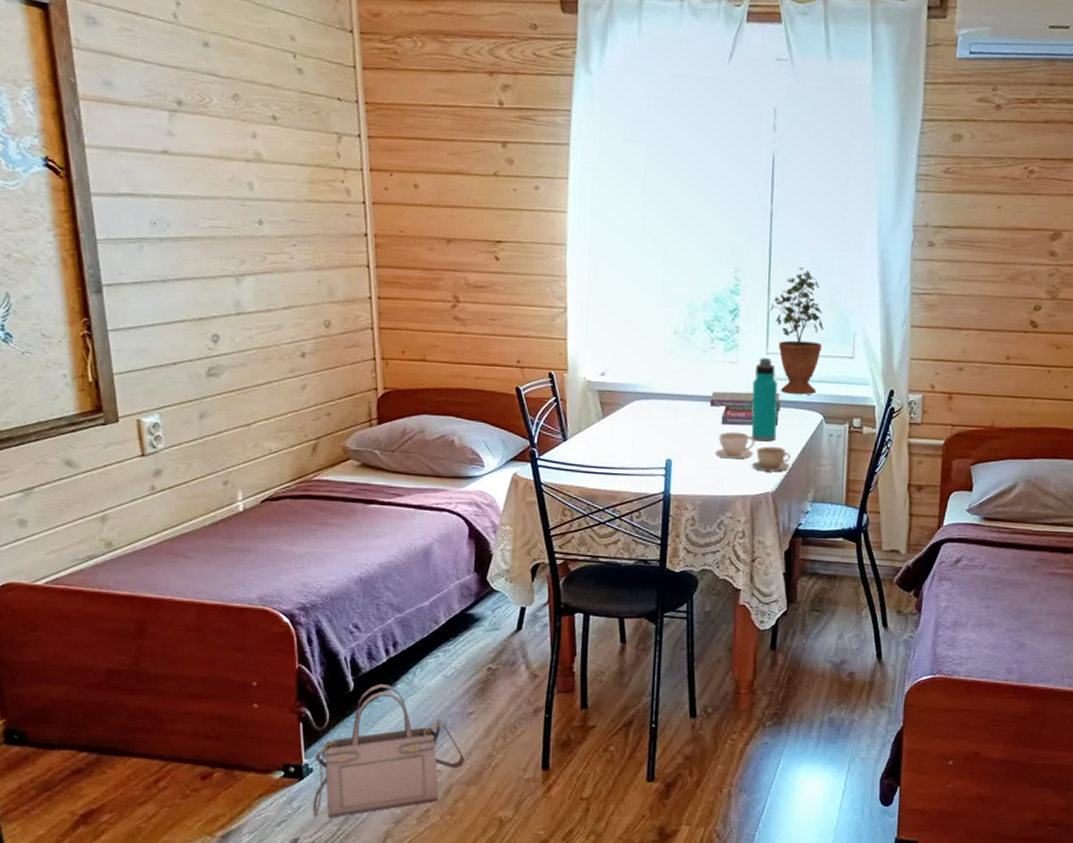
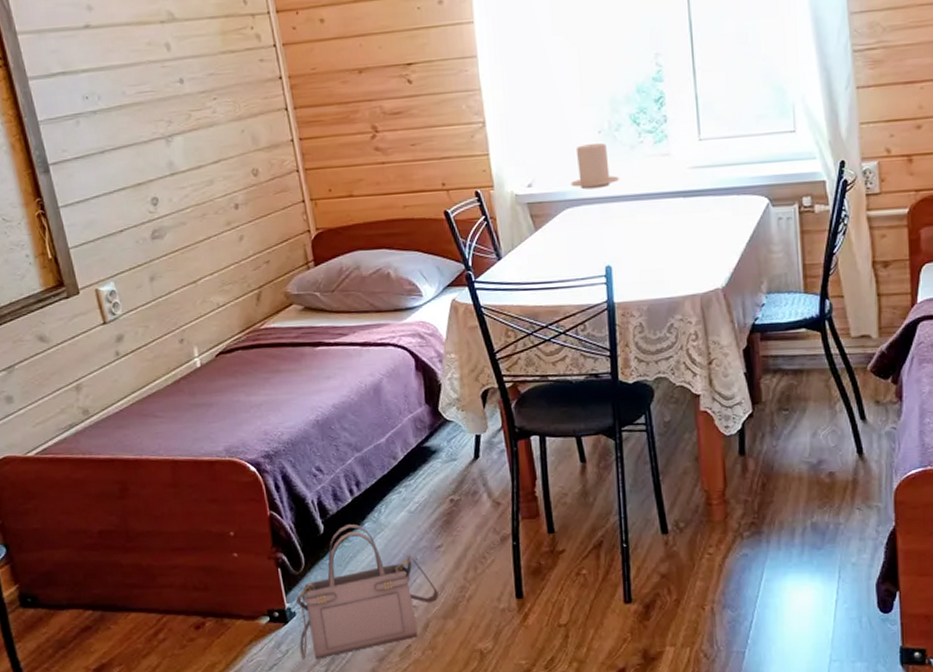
candle: none [642,343,688,386] -> present [570,143,619,190]
books: present [709,391,781,426] -> none [644,180,722,222]
teacup: present [715,431,755,459] -> none [656,227,698,258]
water bottle: present [751,358,778,442] -> none [687,145,721,235]
teacup: present [751,446,791,471] -> none [697,238,739,266]
potted plant: present [769,267,824,396] -> none [697,41,760,181]

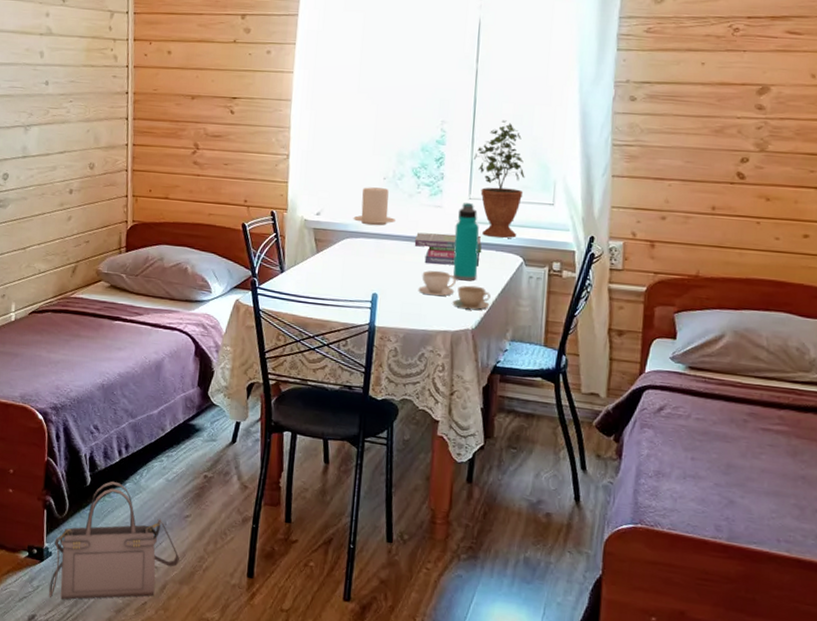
books: none [644,180,722,222] -> present [414,232,482,266]
teacup: none [656,227,698,258] -> present [418,270,456,297]
water bottle: none [687,145,721,235] -> present [453,203,479,281]
potted plant: none [697,41,760,181] -> present [473,120,525,239]
teacup: none [697,238,739,266] -> present [452,285,491,309]

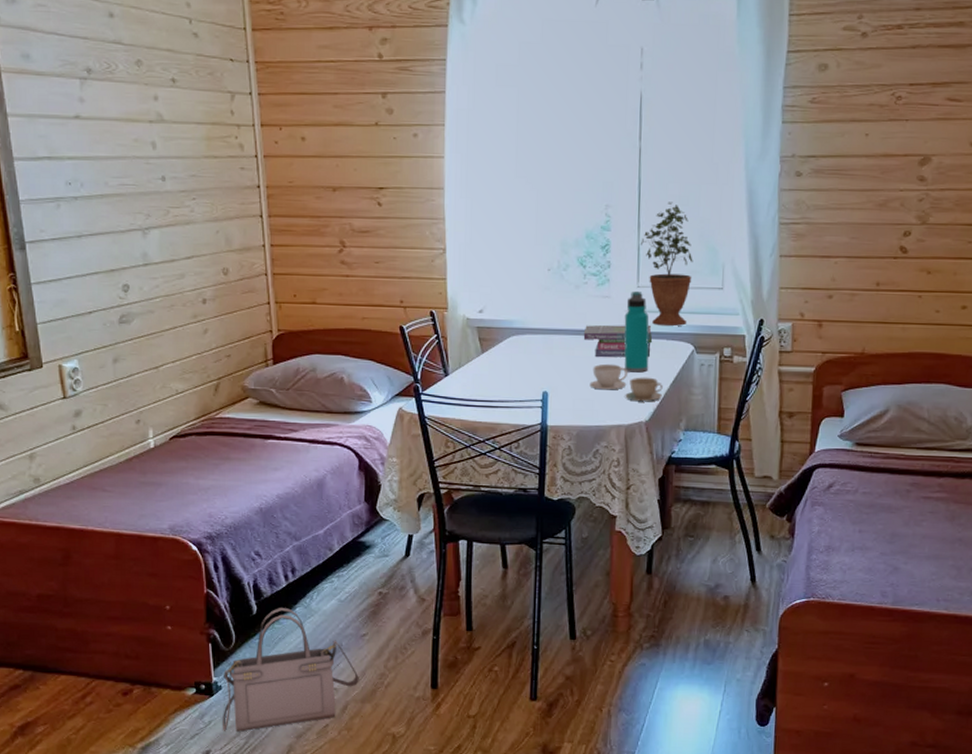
candle: present [353,187,395,226] -> none [518,280,562,321]

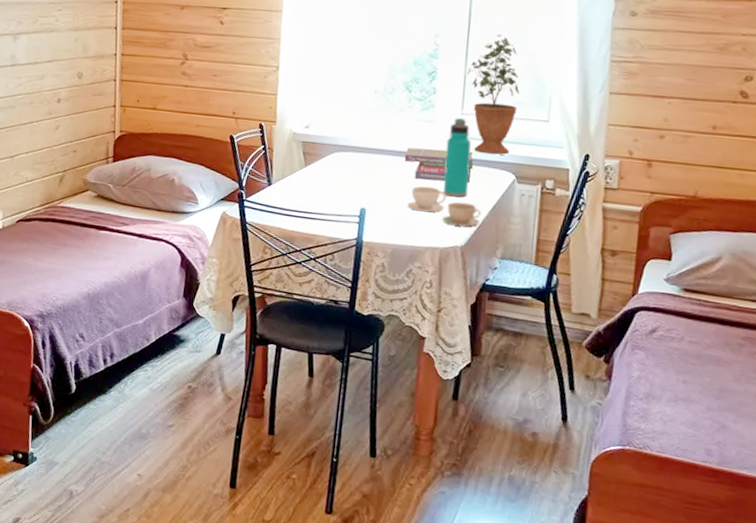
handbag: present [223,608,359,732] -> none [33,389,163,504]

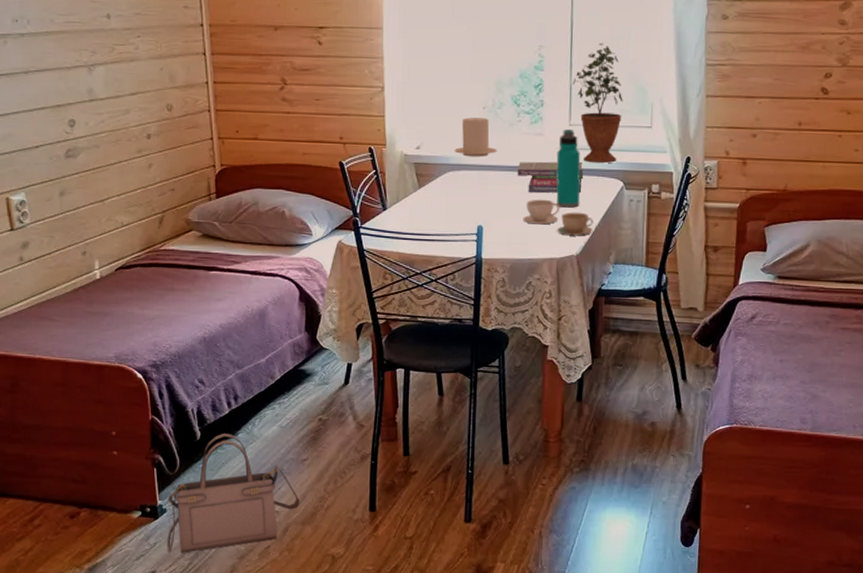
handbag: none [33,389,163,504] -> present [168,434,300,554]
candle: none [342,100,386,141] -> present [454,117,497,158]

